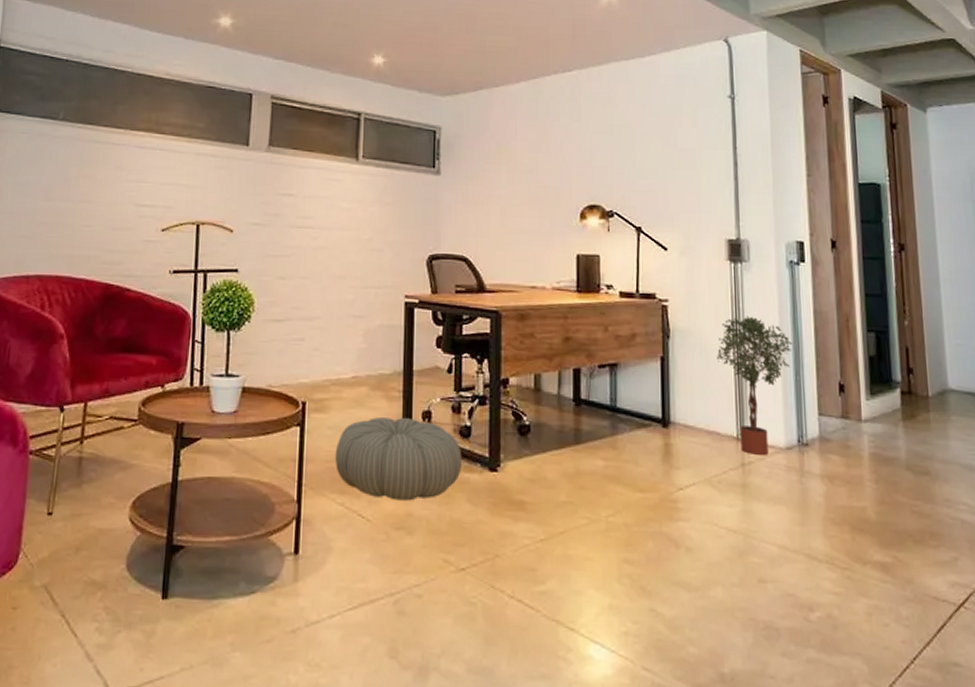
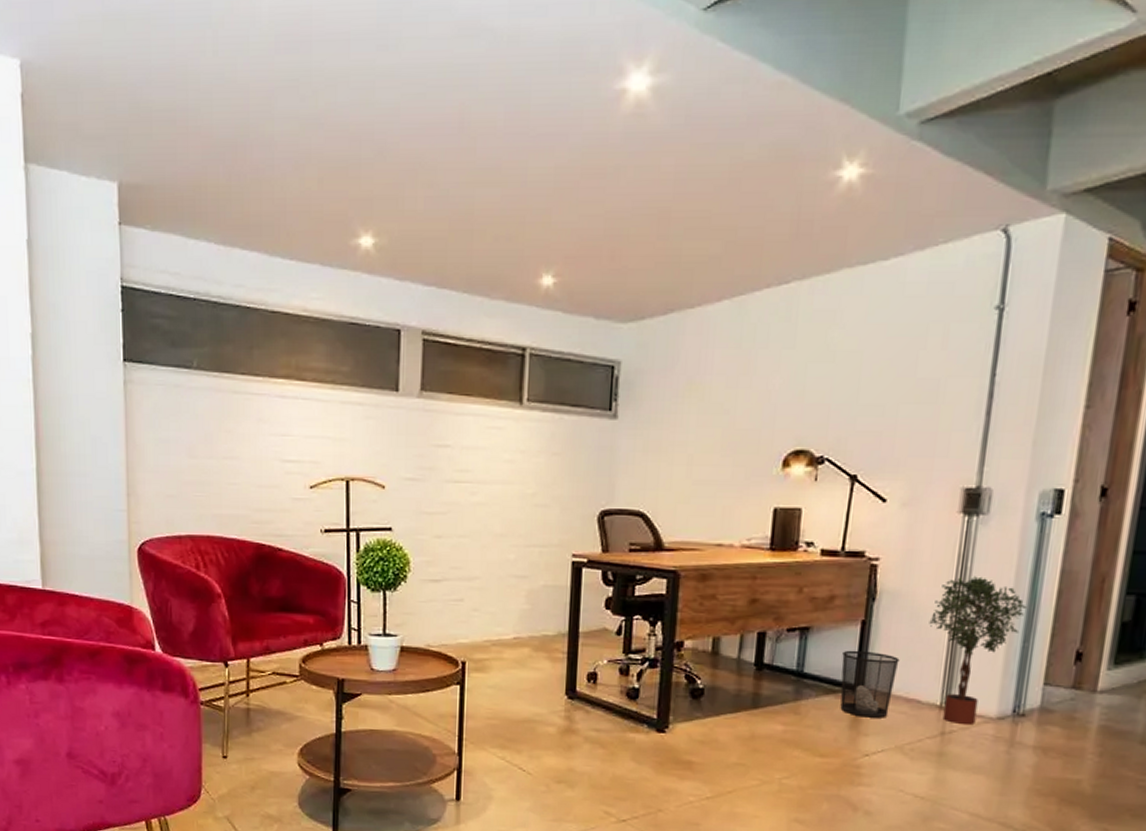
pouf: present [334,417,462,501] -> none [495,678,628,757]
waste bin: none [648,385,697,451] -> present [840,650,900,718]

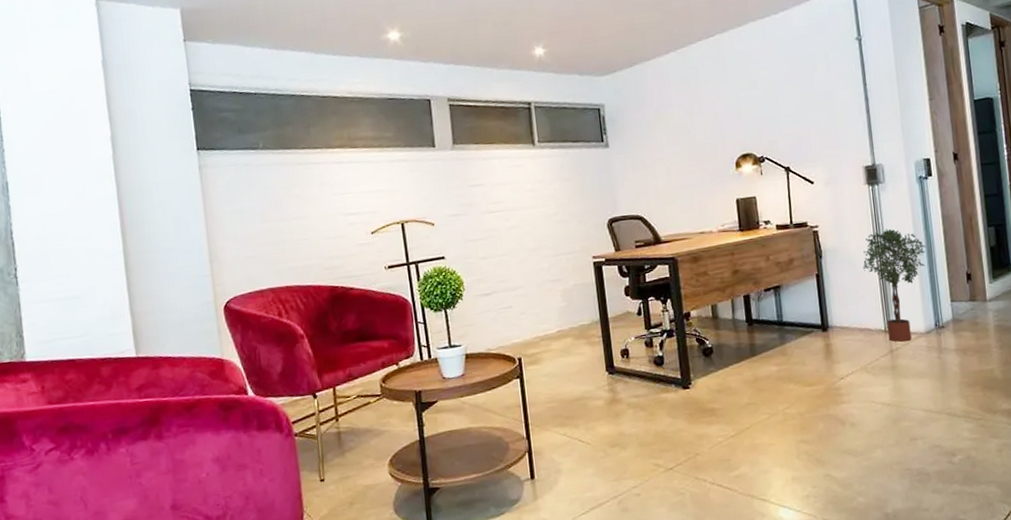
waste bin: present [840,650,900,718] -> none [808,297,850,349]

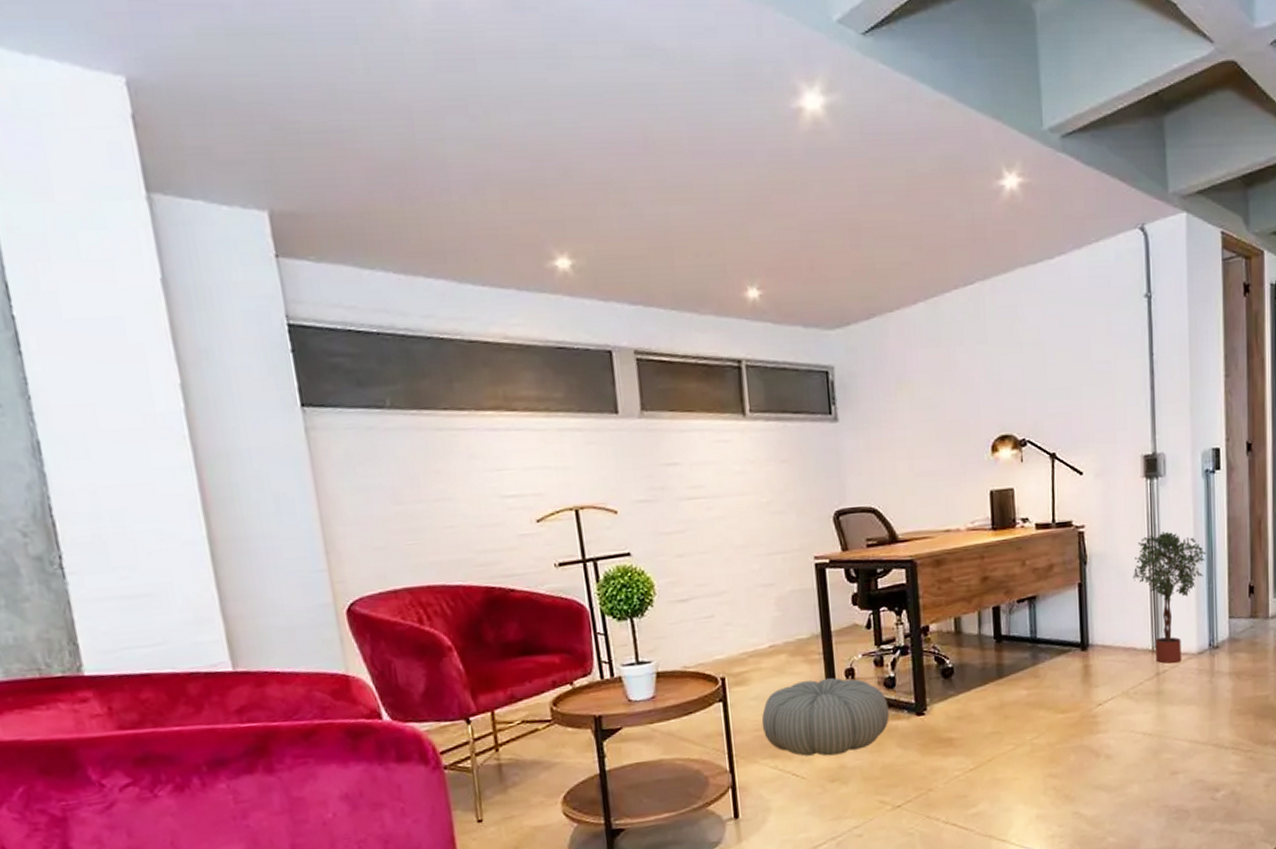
pouf: none [552,357,660,425] -> present [761,678,889,756]

